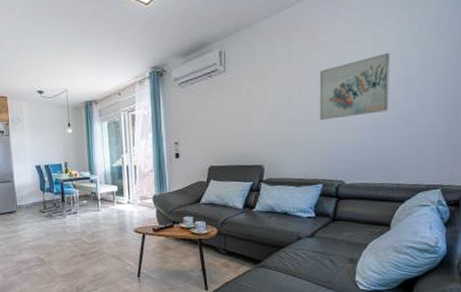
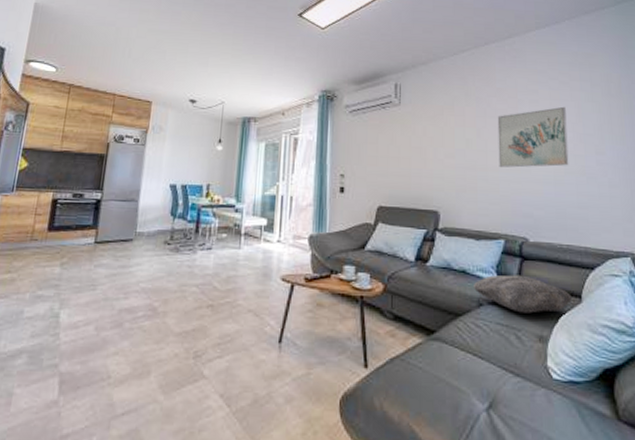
cushion: none [294,212,381,242] -> present [474,275,572,314]

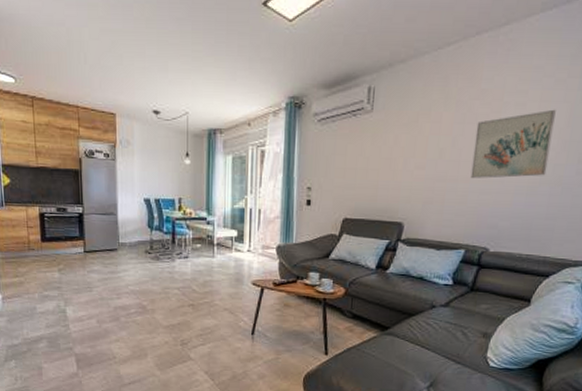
cushion: present [474,275,572,314] -> none [429,281,521,314]

